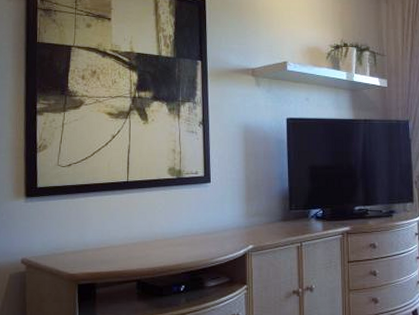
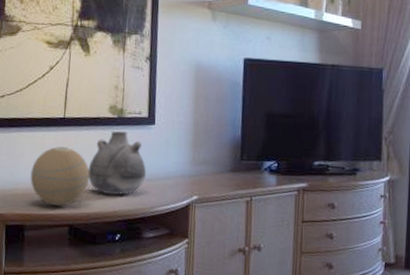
decorative orb: none [99,208,154,263] -> present [30,146,90,206]
vase: none [152,190,206,249] -> present [88,130,147,195]

